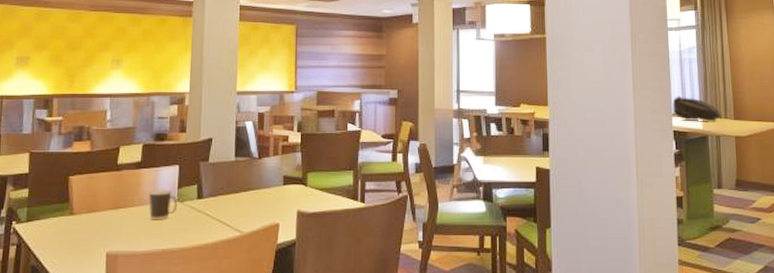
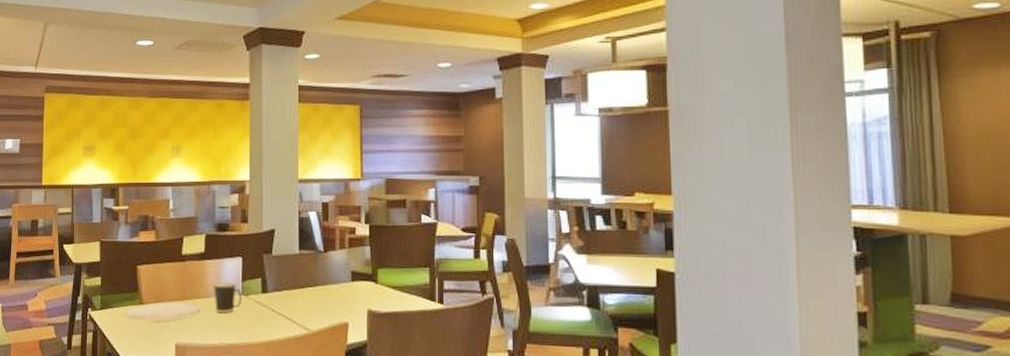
plate: none [53,211,135,232] -> present [125,302,201,323]
backpack: present [672,96,721,122] -> none [852,181,928,217]

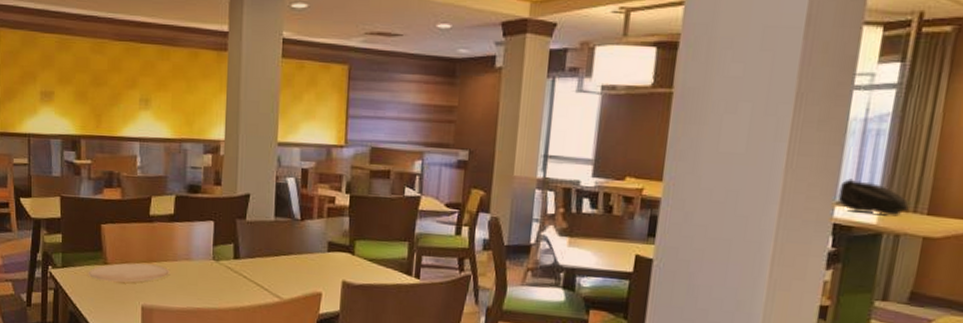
mug: present [214,282,243,314] -> none [183,246,213,278]
backpack: none [852,181,928,217] -> present [837,179,909,217]

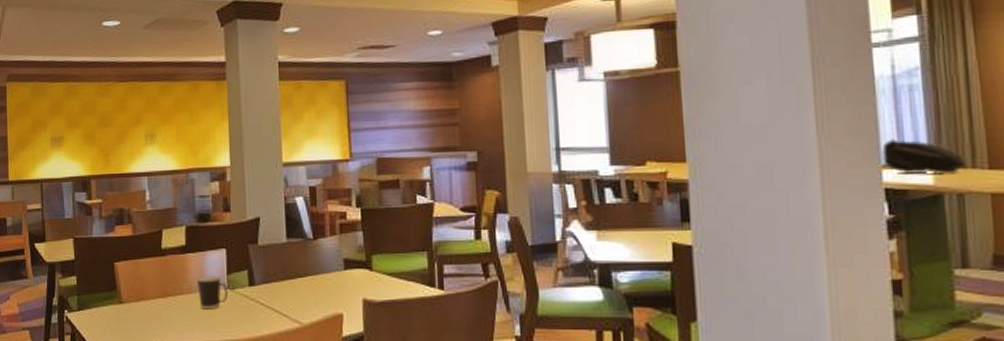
plate: present [88,263,169,284] -> none [104,300,185,322]
mug: none [183,246,213,278] -> present [197,276,229,309]

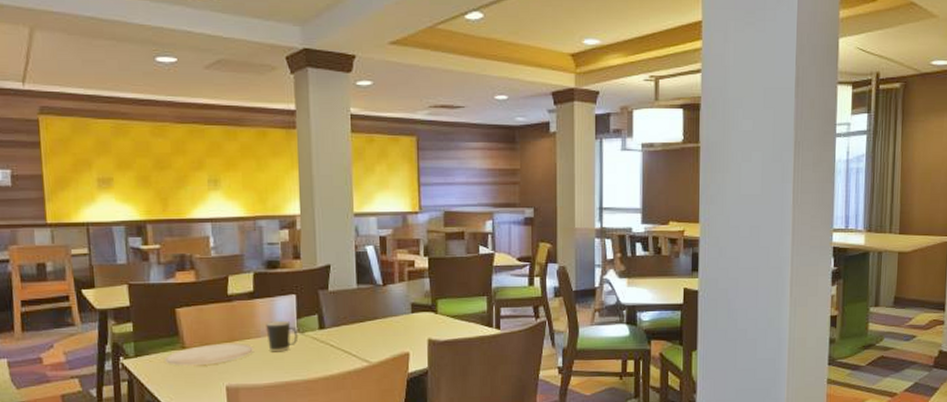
plate: none [104,300,185,322] -> present [165,344,253,367]
backpack: present [882,139,966,175] -> none [834,209,886,237]

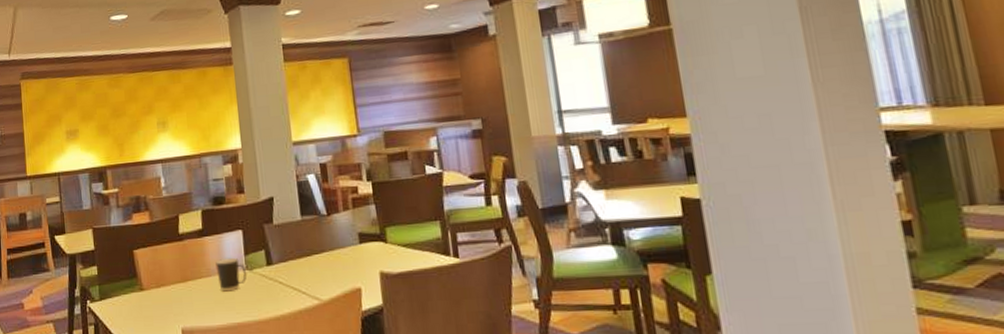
plate: present [165,344,253,367] -> none [125,283,205,309]

